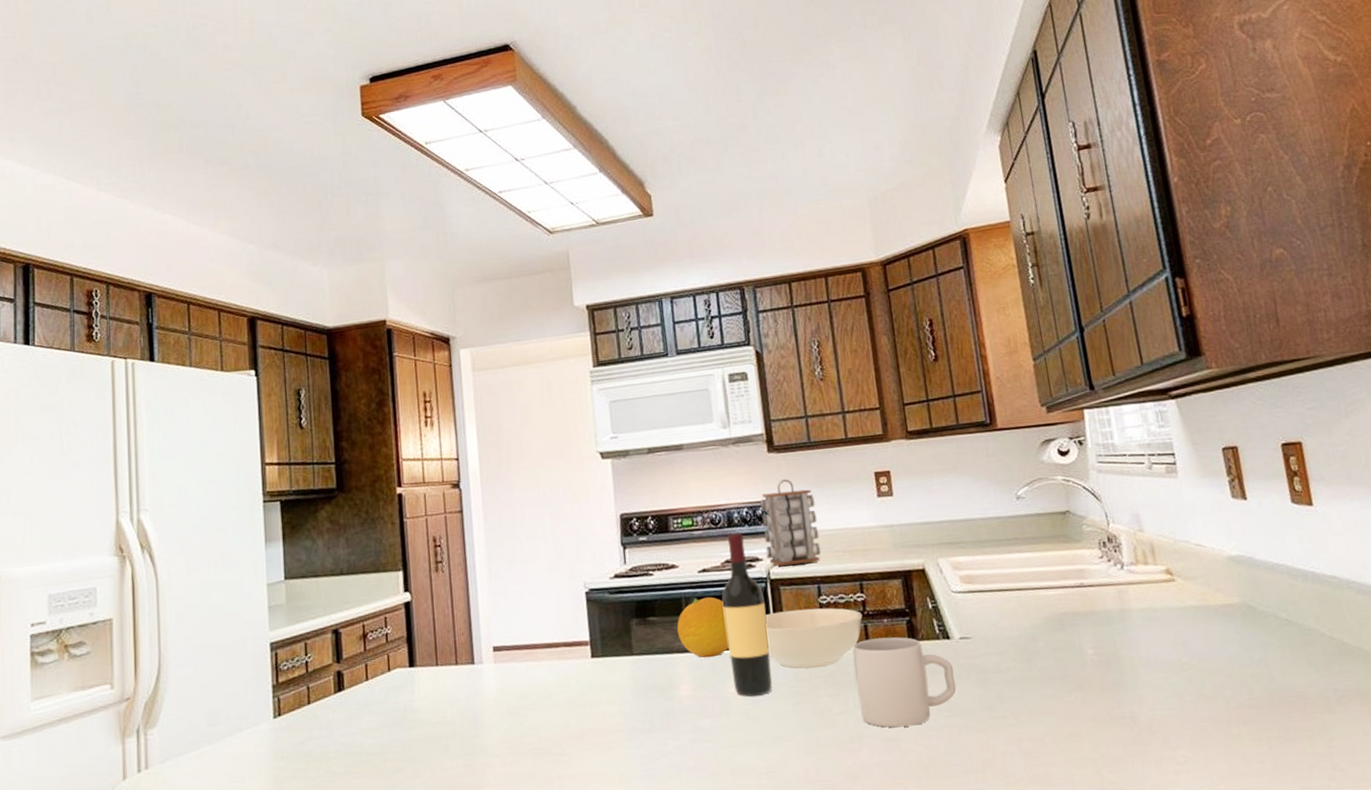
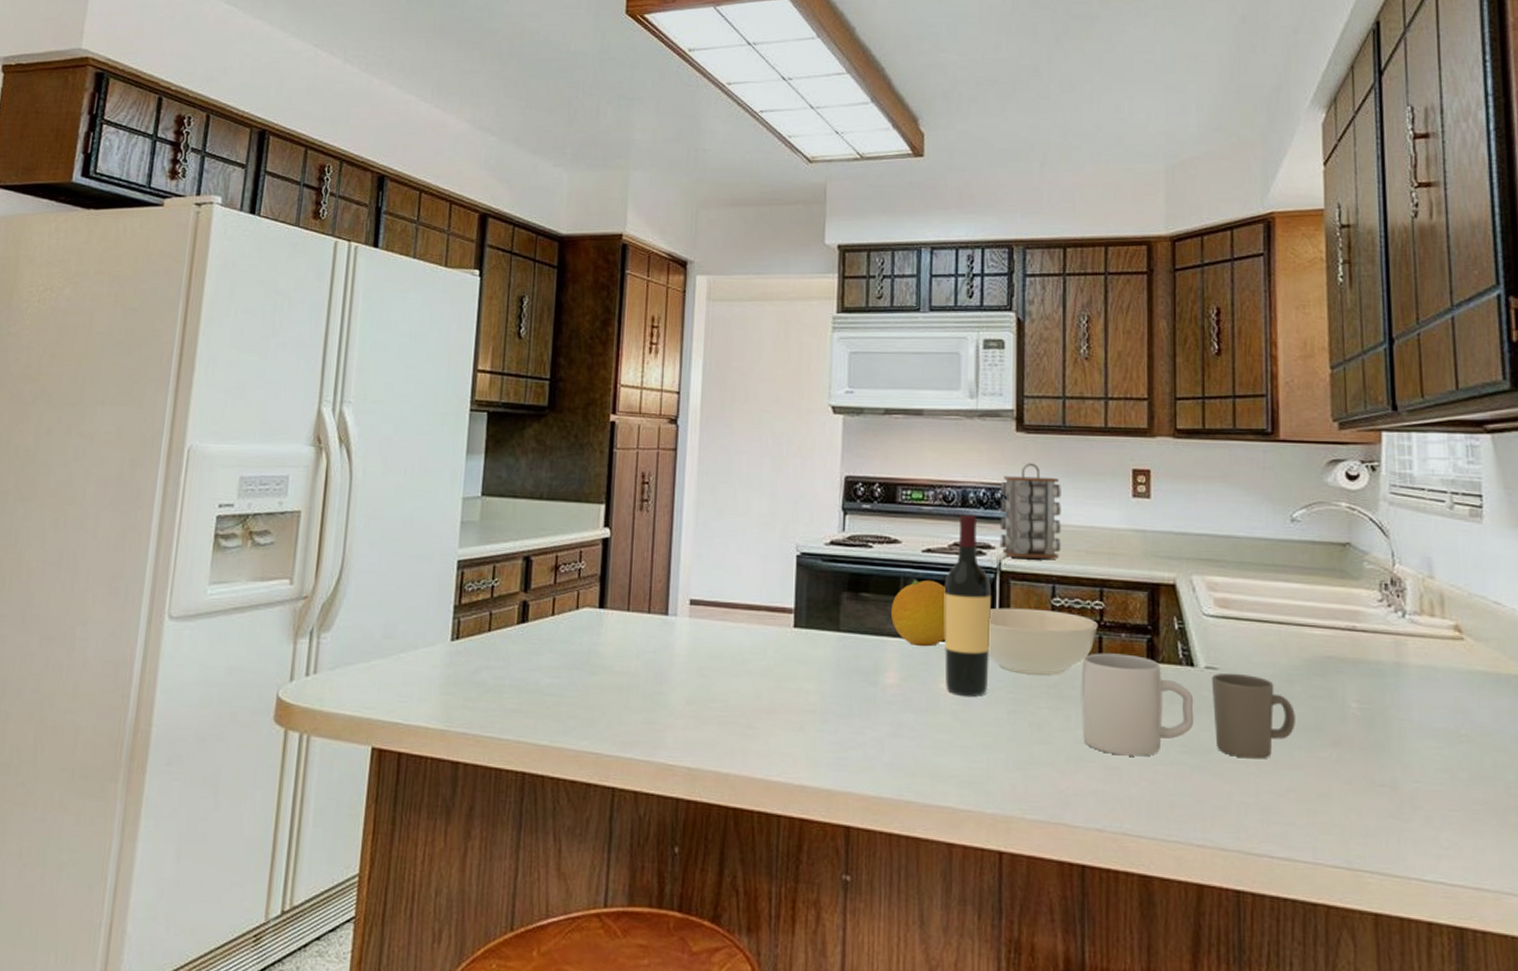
mug: none [966,639,1043,713] -> present [1211,672,1296,759]

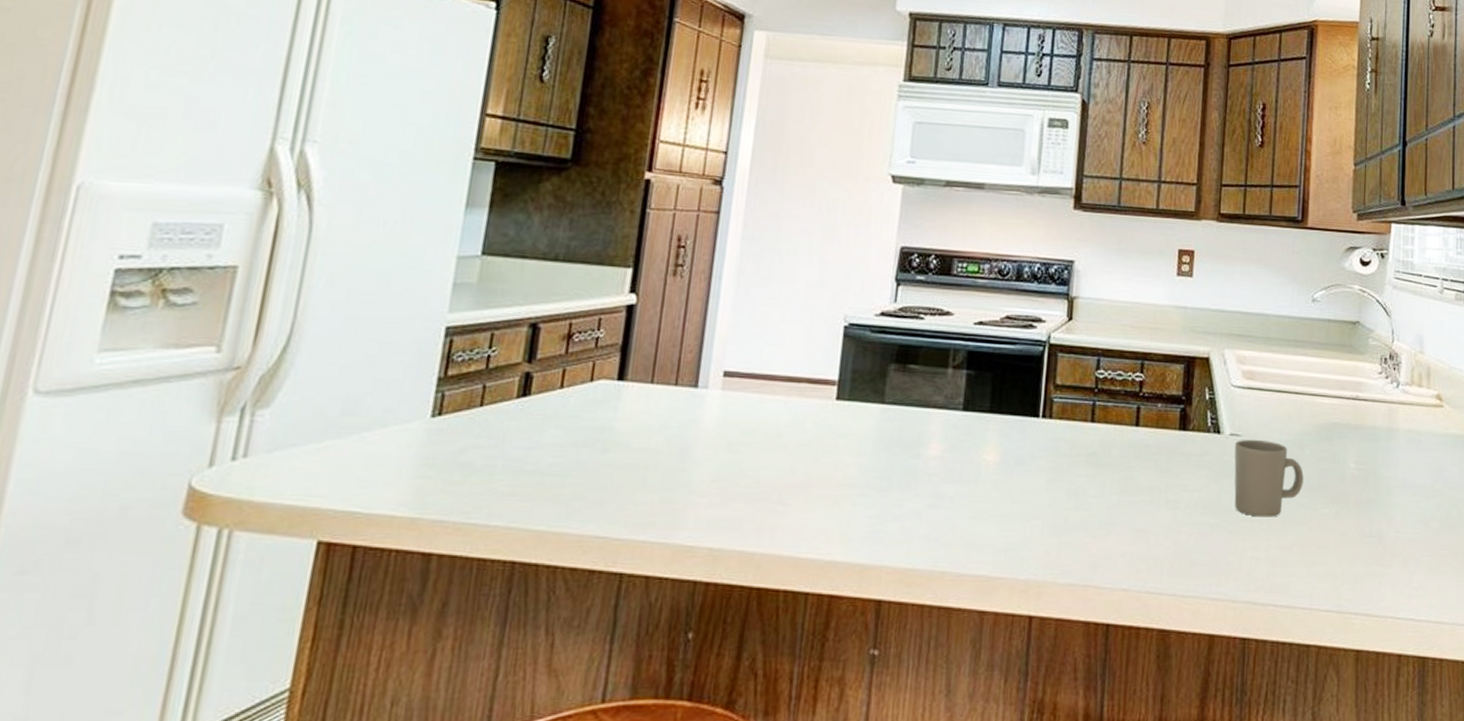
fruit: present [891,579,946,647] -> none [938,351,995,418]
wine bottle: present [944,514,991,696] -> none [988,288,1039,466]
bowl: present [988,607,1098,675] -> none [1031,379,1137,444]
spice rack: present [999,463,1062,560] -> none [1050,240,1112,334]
mug: present [1080,653,1194,757] -> none [1115,422,1218,519]

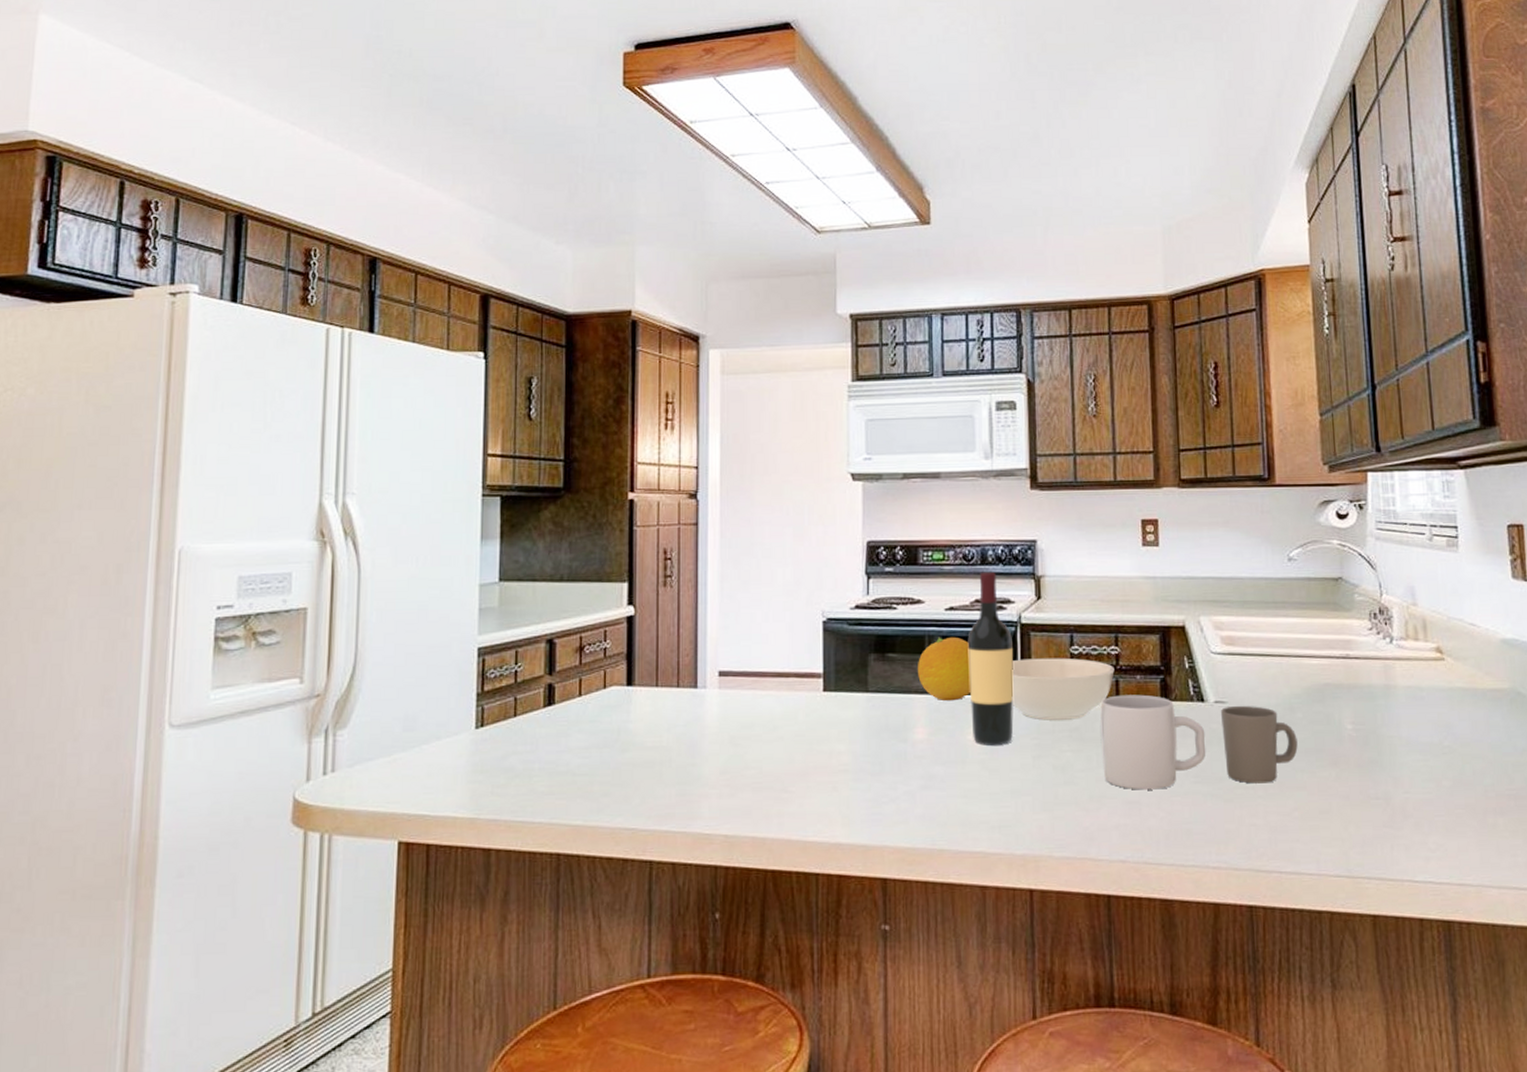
fruit: none [938,351,995,418] -> present [918,636,972,702]
wine bottle: none [988,288,1039,466] -> present [967,571,1014,745]
bowl: none [1031,379,1137,444] -> present [1011,658,1115,721]
mug: none [1115,422,1218,519] -> present [1100,694,1206,790]

